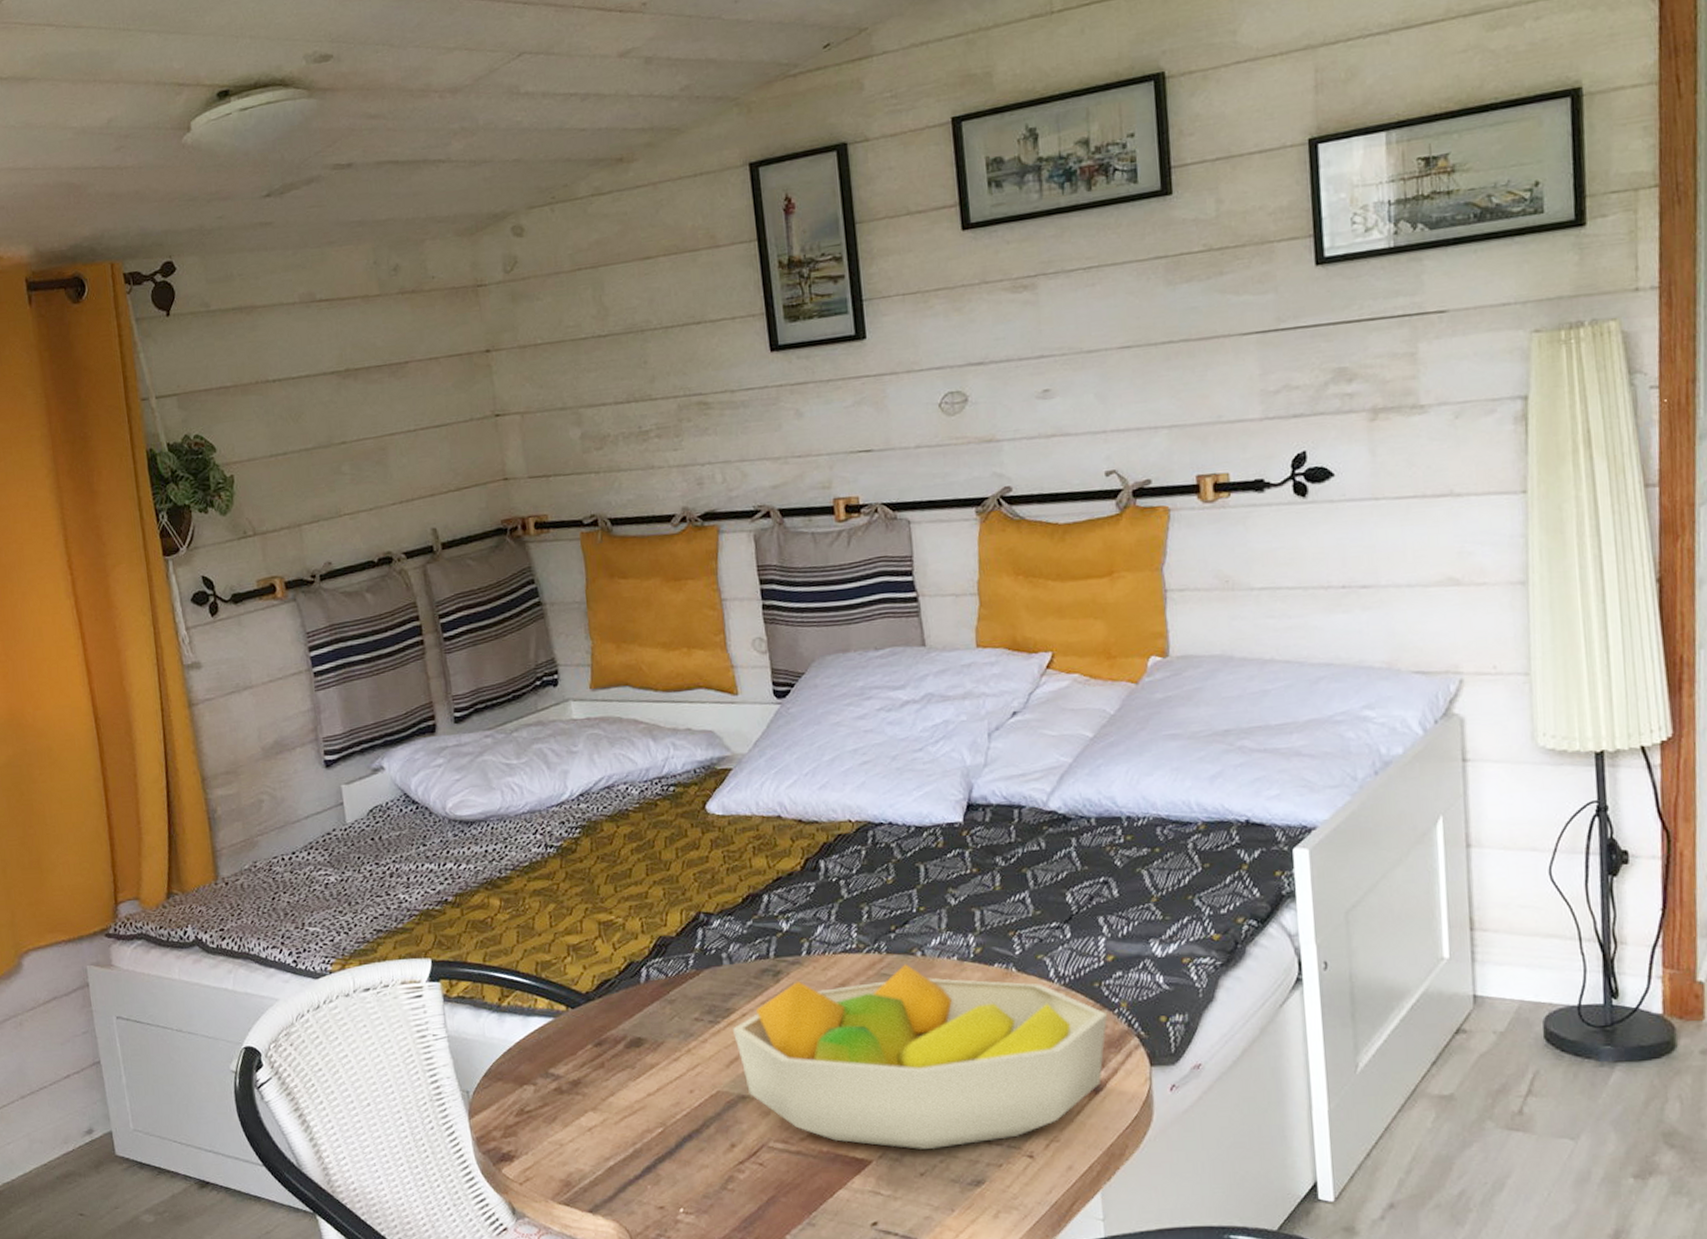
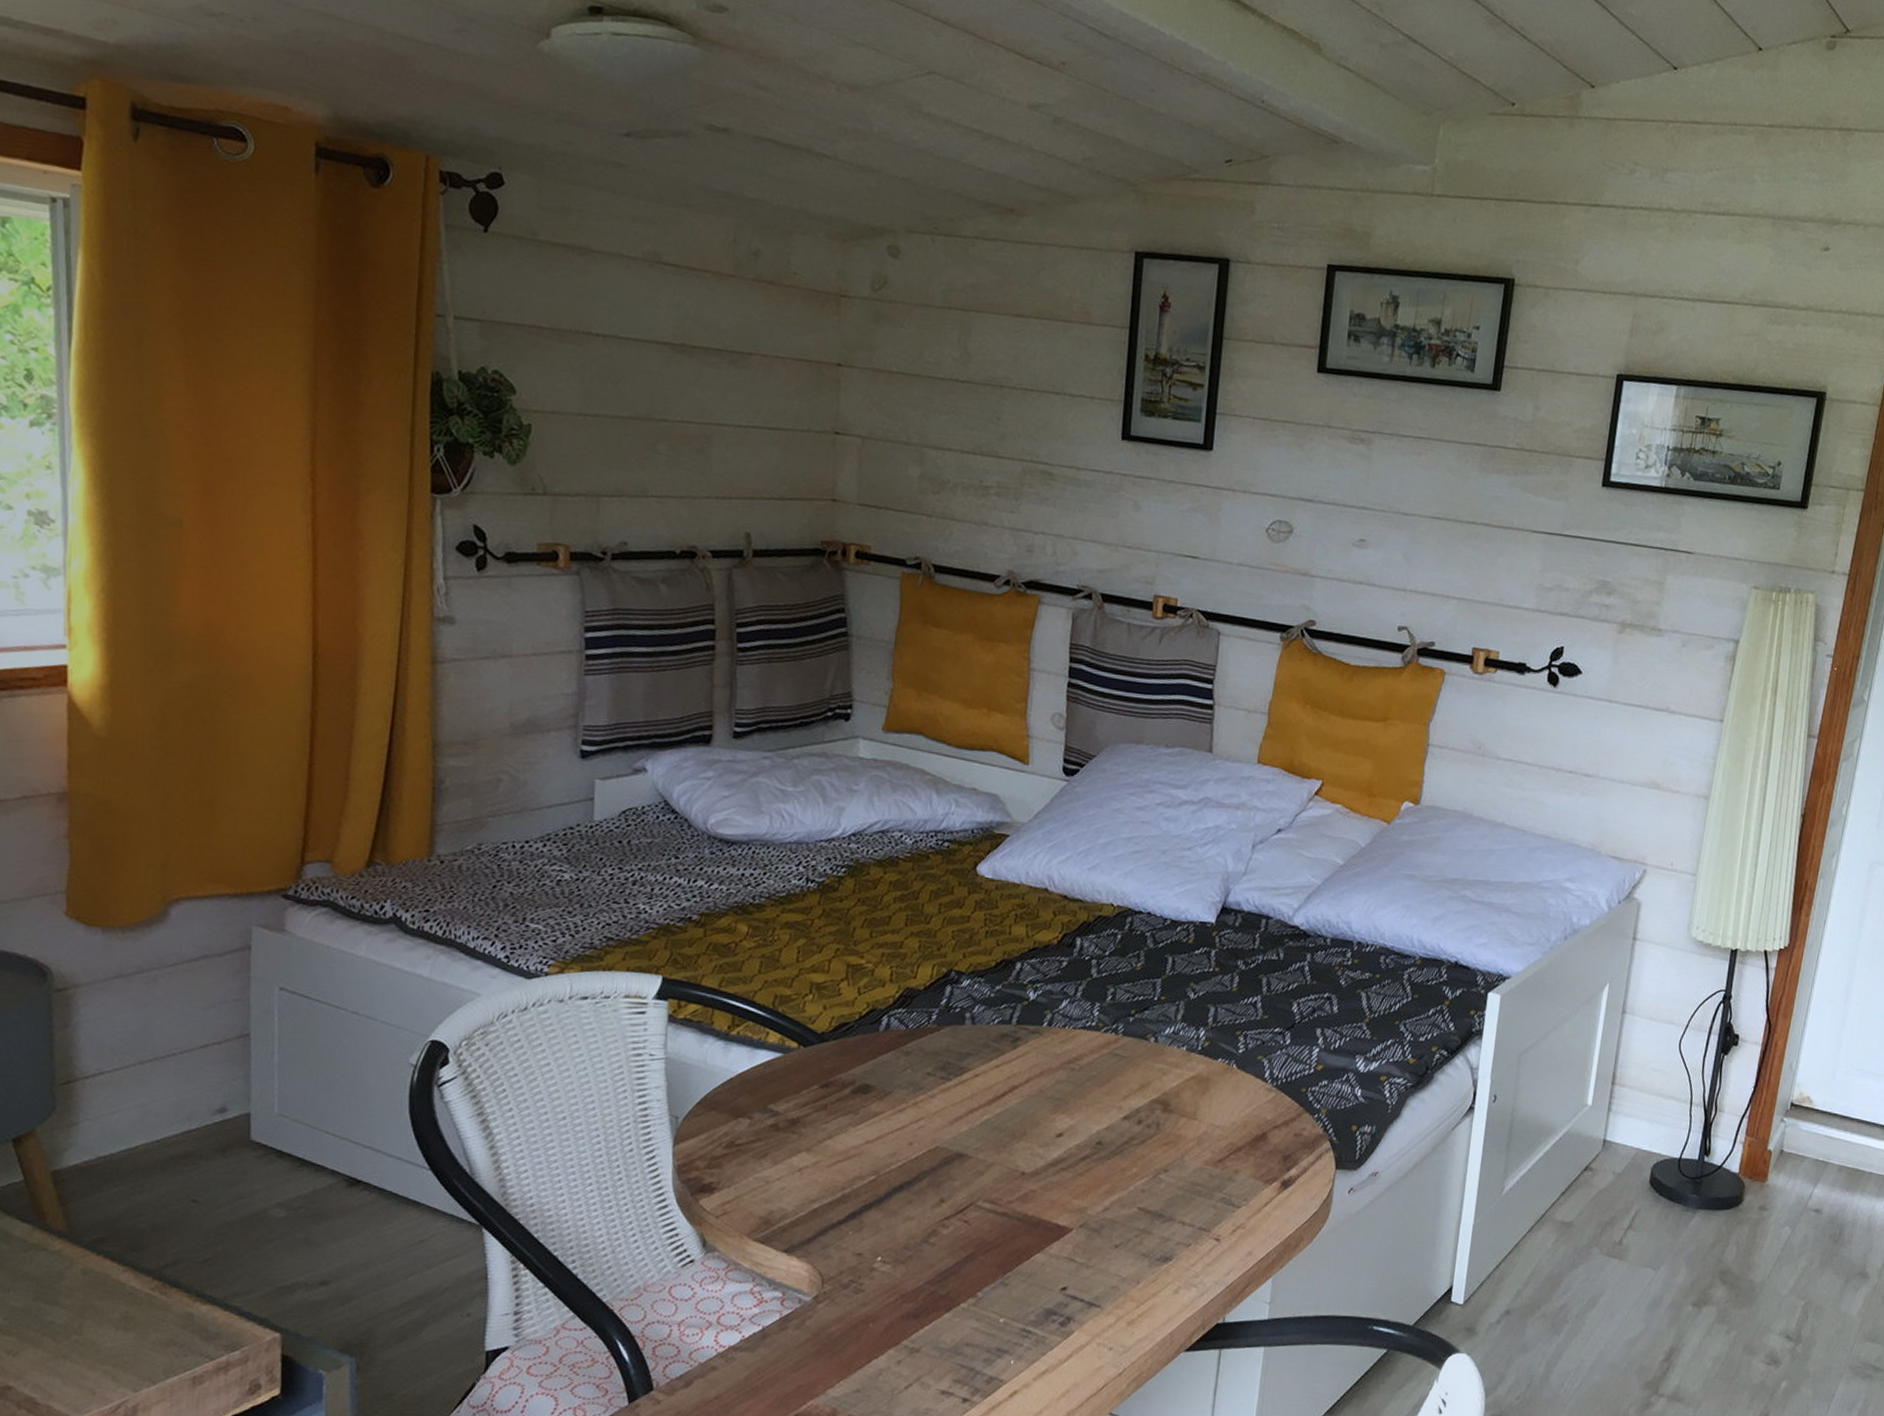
fruit bowl: present [733,964,1108,1150] -> none [962,1047,1309,1225]

